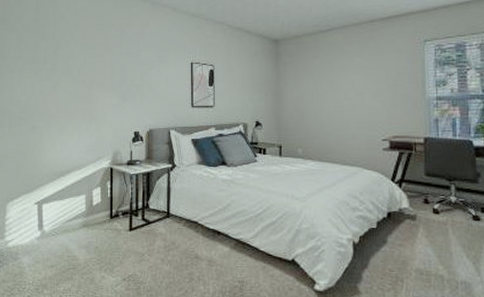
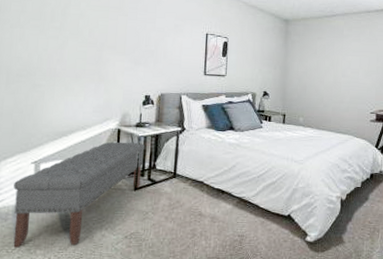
bench: none [21,181,137,287] -> present [13,141,145,248]

